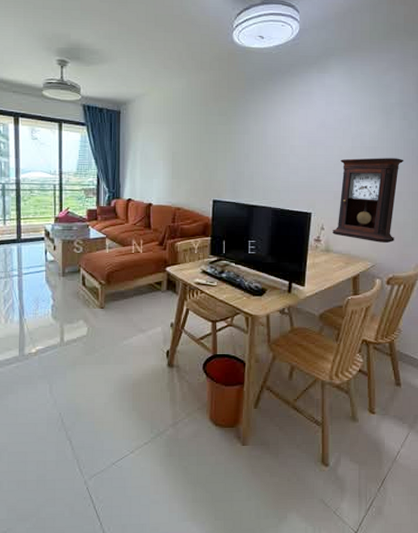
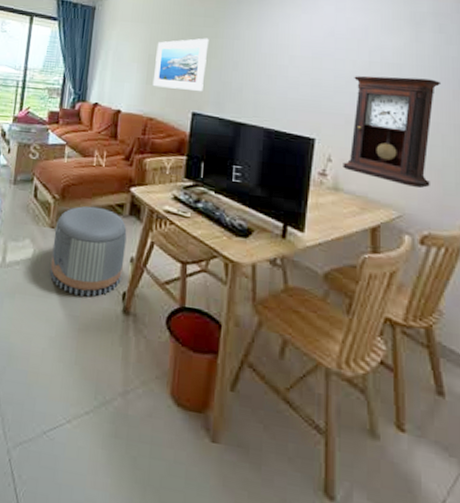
pouf: none [104,287,166,359] -> present [49,206,127,297]
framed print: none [177,134,224,182] -> present [152,38,209,92]

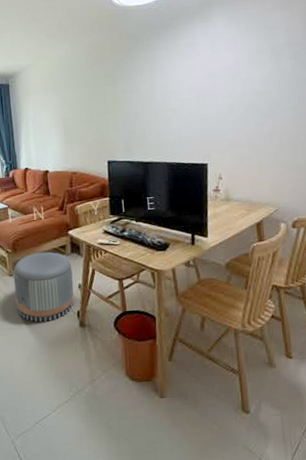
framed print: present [152,38,209,92] -> none [69,96,114,145]
pendulum clock: present [343,75,442,189] -> none [231,99,299,187]

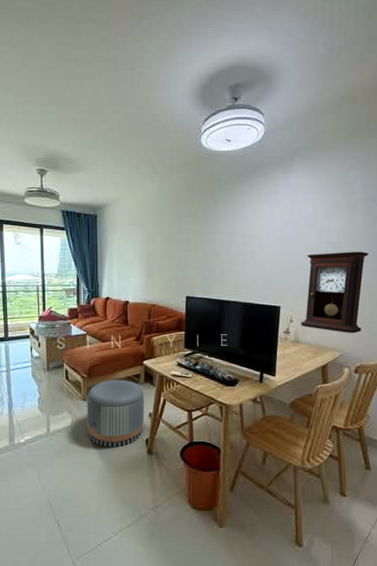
pendulum clock: none [231,99,299,187] -> present [301,252,369,334]

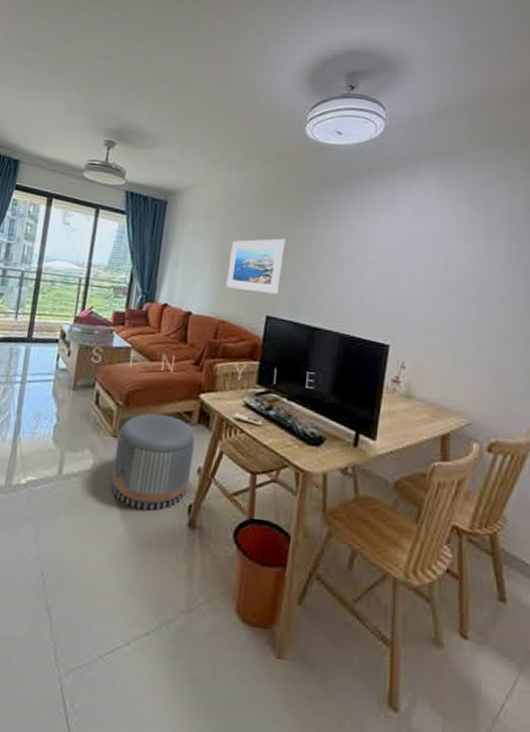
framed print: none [152,234,195,280] -> present [225,238,286,295]
pendulum clock: present [301,252,369,334] -> none [416,282,512,396]

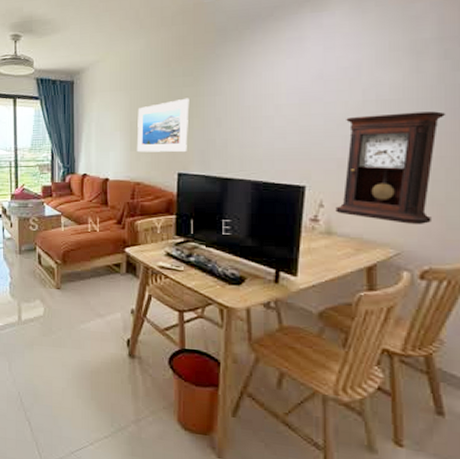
pouf: present [110,413,195,511] -> none [60,267,126,345]
pendulum clock: none [416,282,512,396] -> present [335,111,446,225]

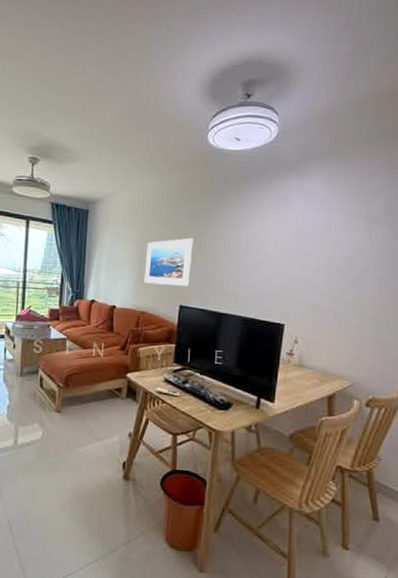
pendulum clock: present [335,111,446,225] -> none [307,268,389,362]

